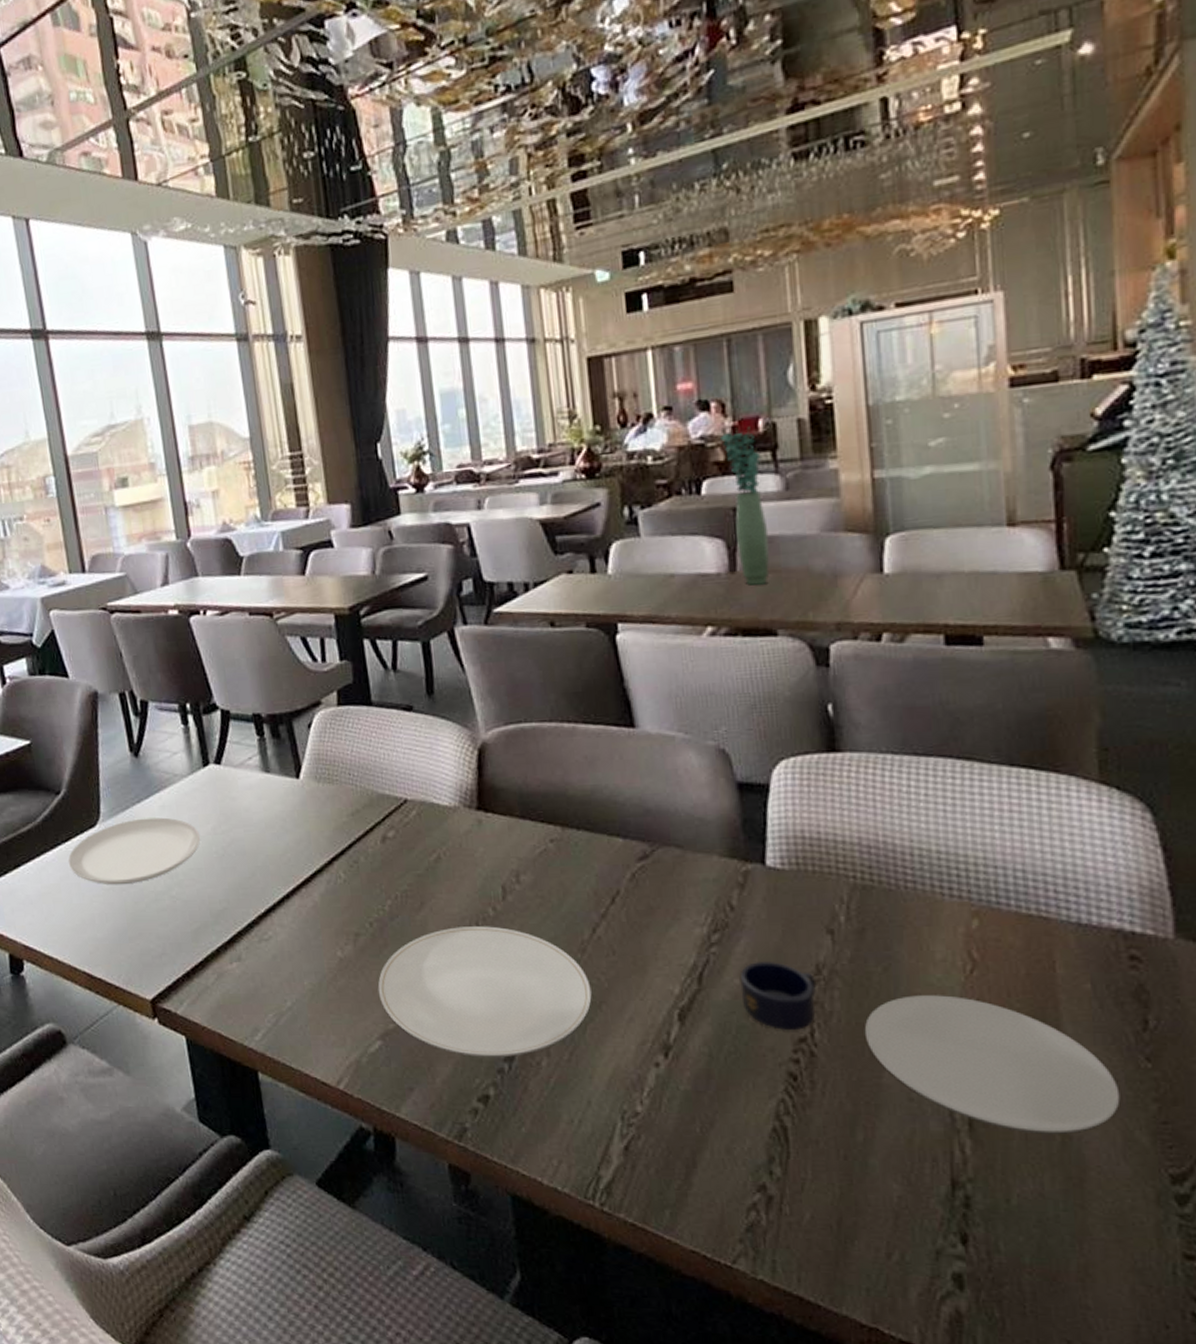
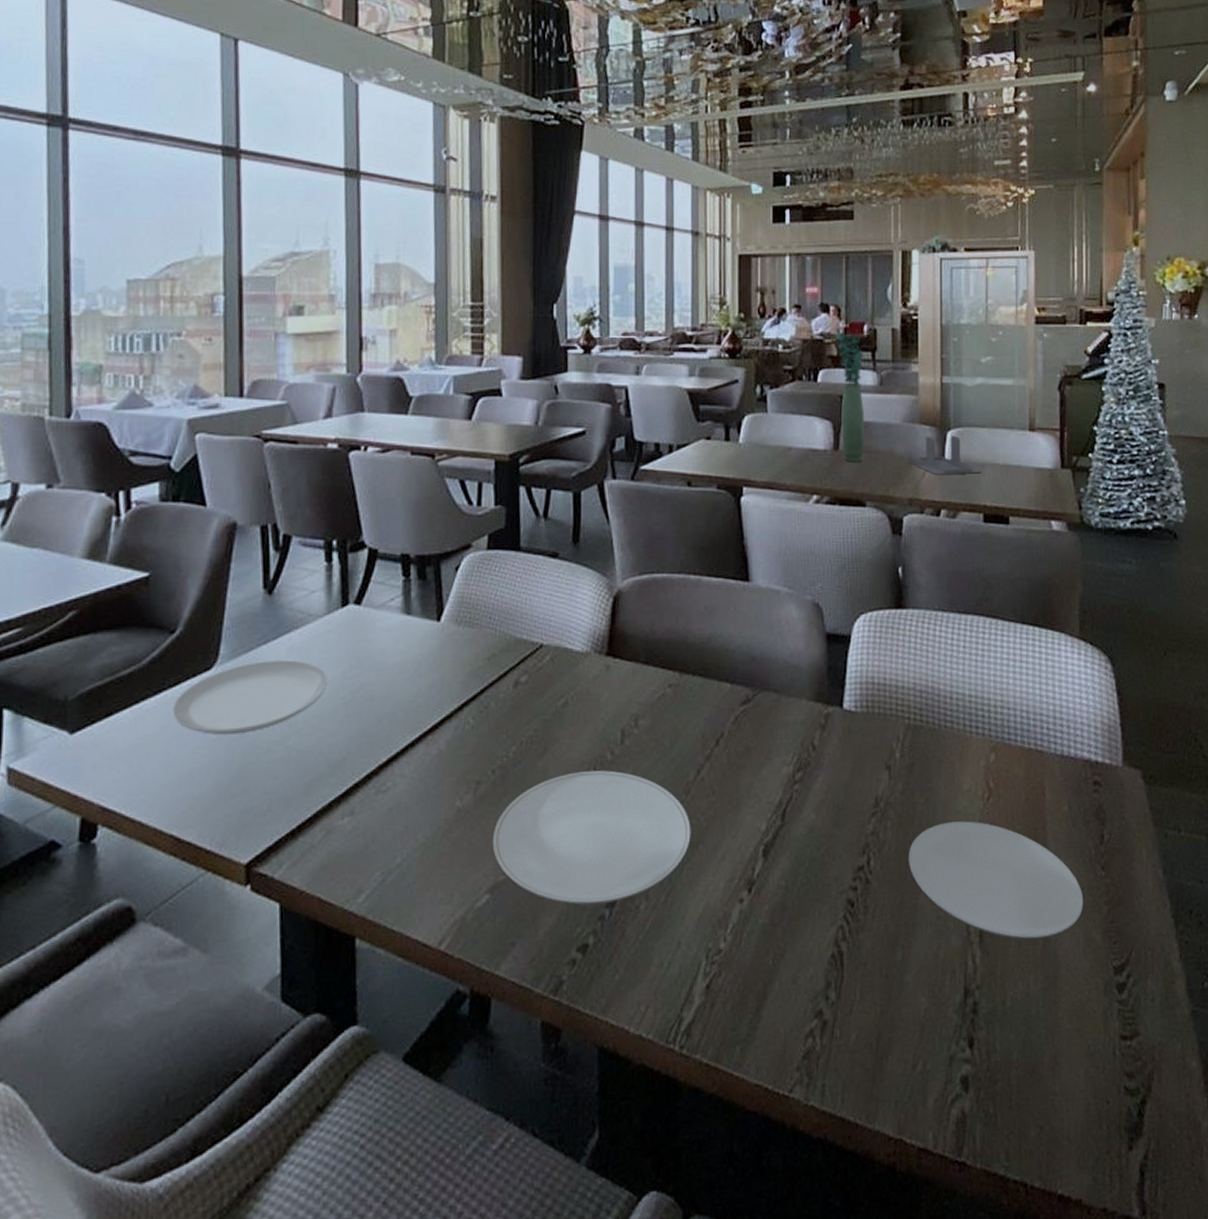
mug: present [739,962,817,1031] -> none [815,796,875,861]
napkin holder: none [830,541,939,593] -> present [907,435,982,476]

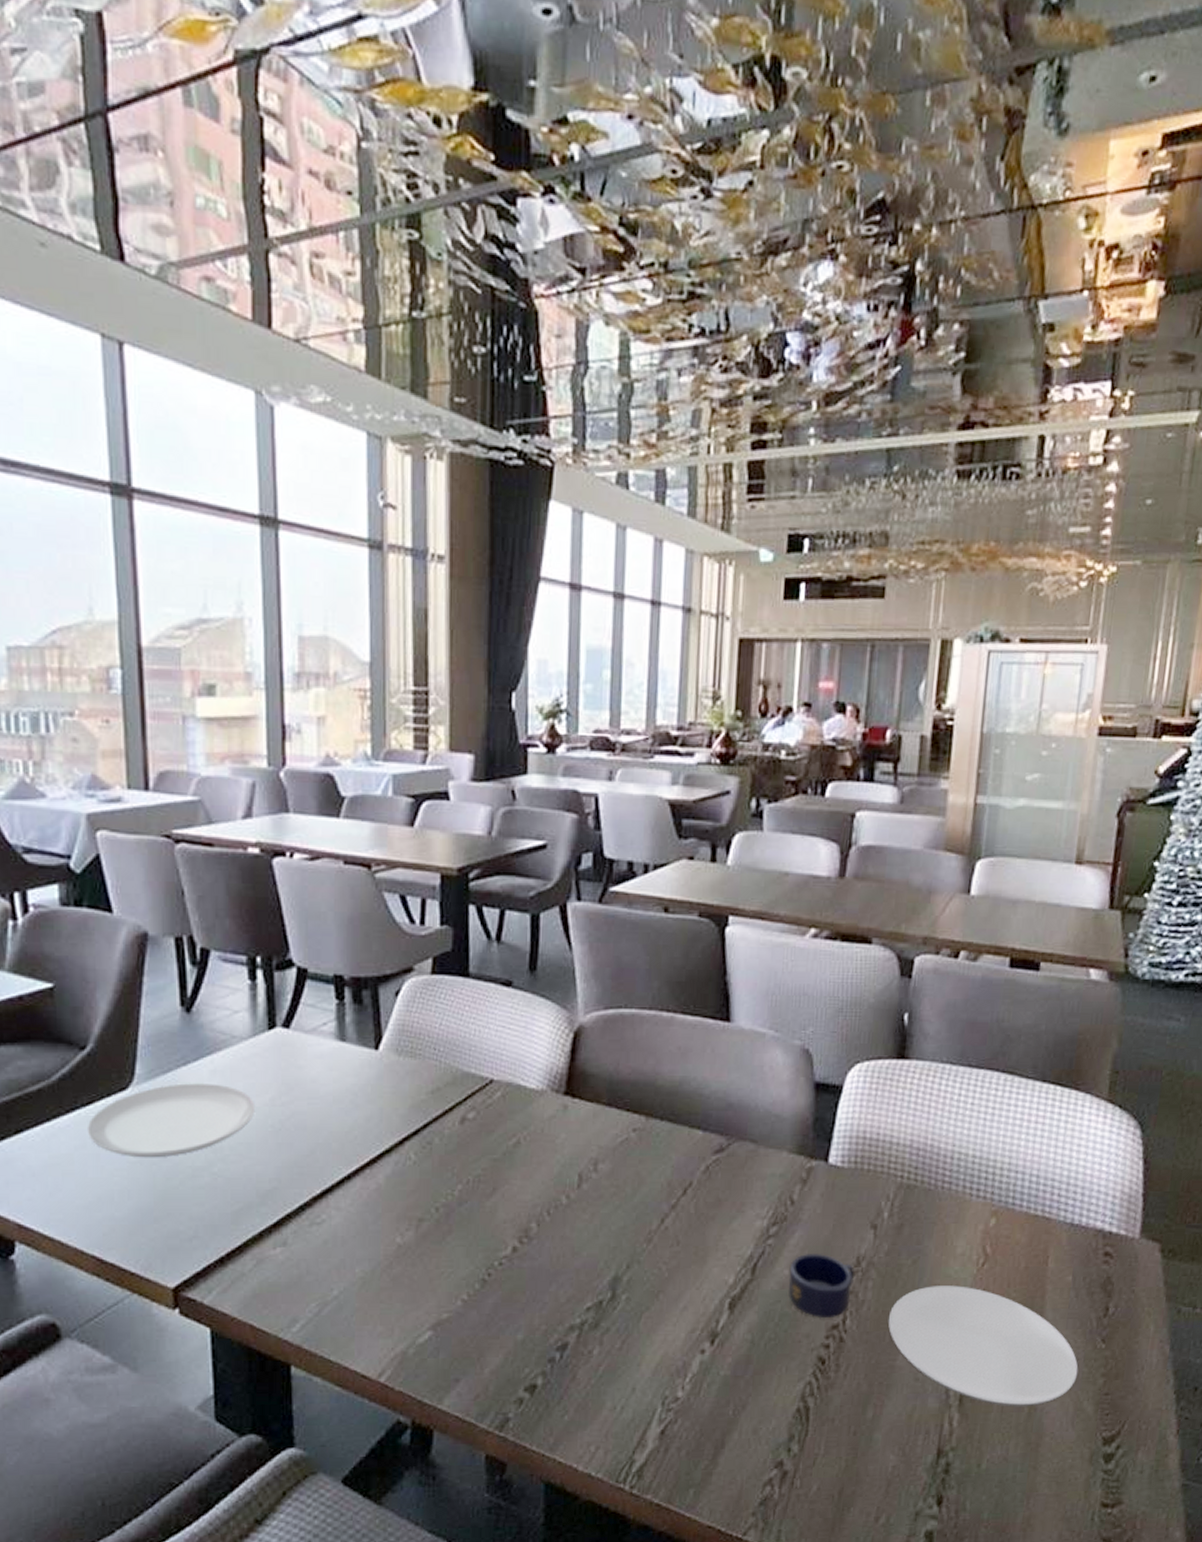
plate: present [492,770,691,906] -> none [435,1214,652,1347]
mug: none [815,796,875,861] -> present [788,1254,855,1319]
vase: present [835,328,865,463] -> none [849,732,884,894]
napkin holder: present [907,435,982,476] -> none [925,865,1013,912]

